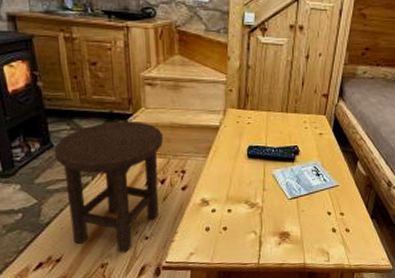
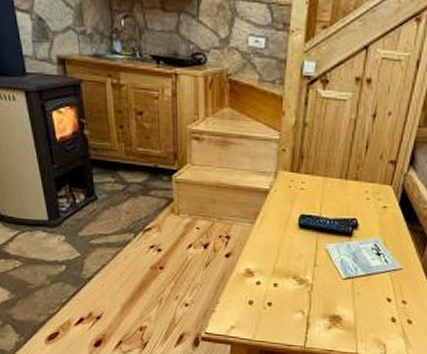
stool: present [53,121,164,253] -> none [98,176,209,318]

